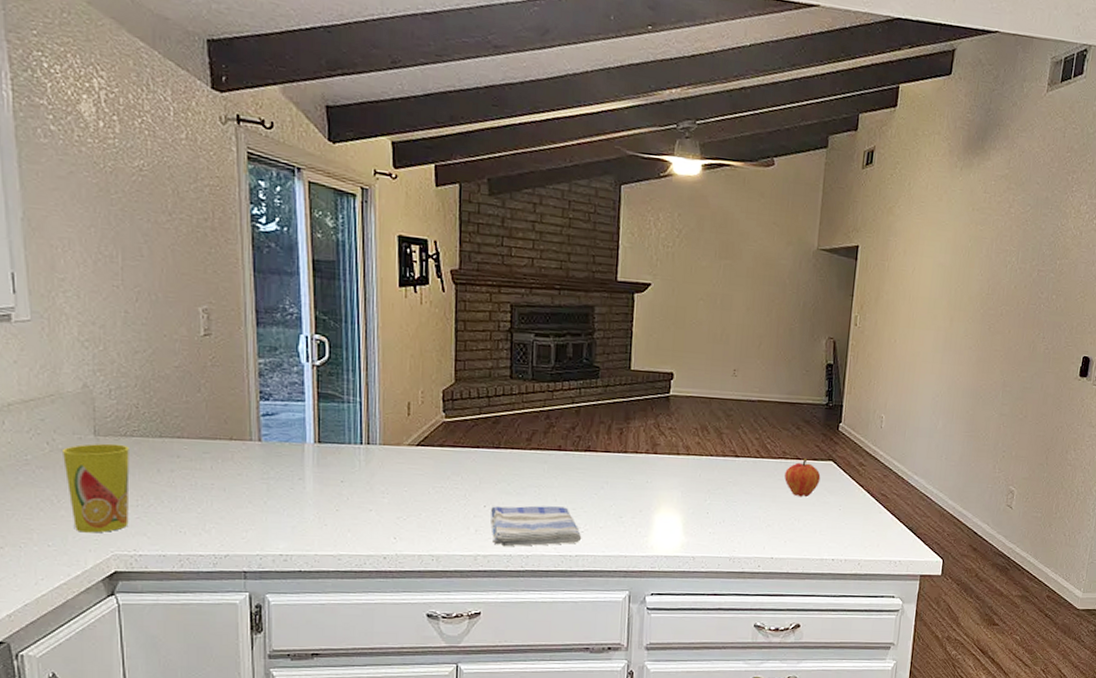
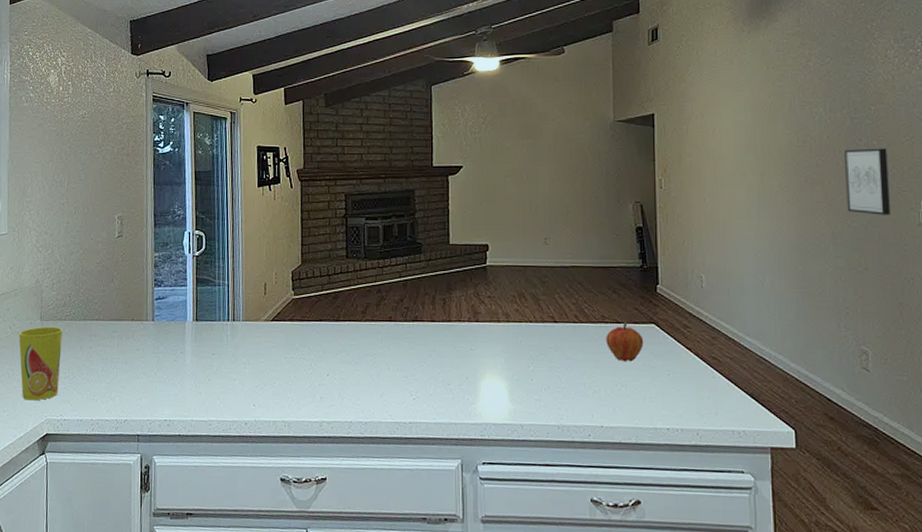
dish towel: present [491,505,582,547] -> none [333,374,414,414]
wall art: none [1019,301,1063,368] -> present [844,148,890,215]

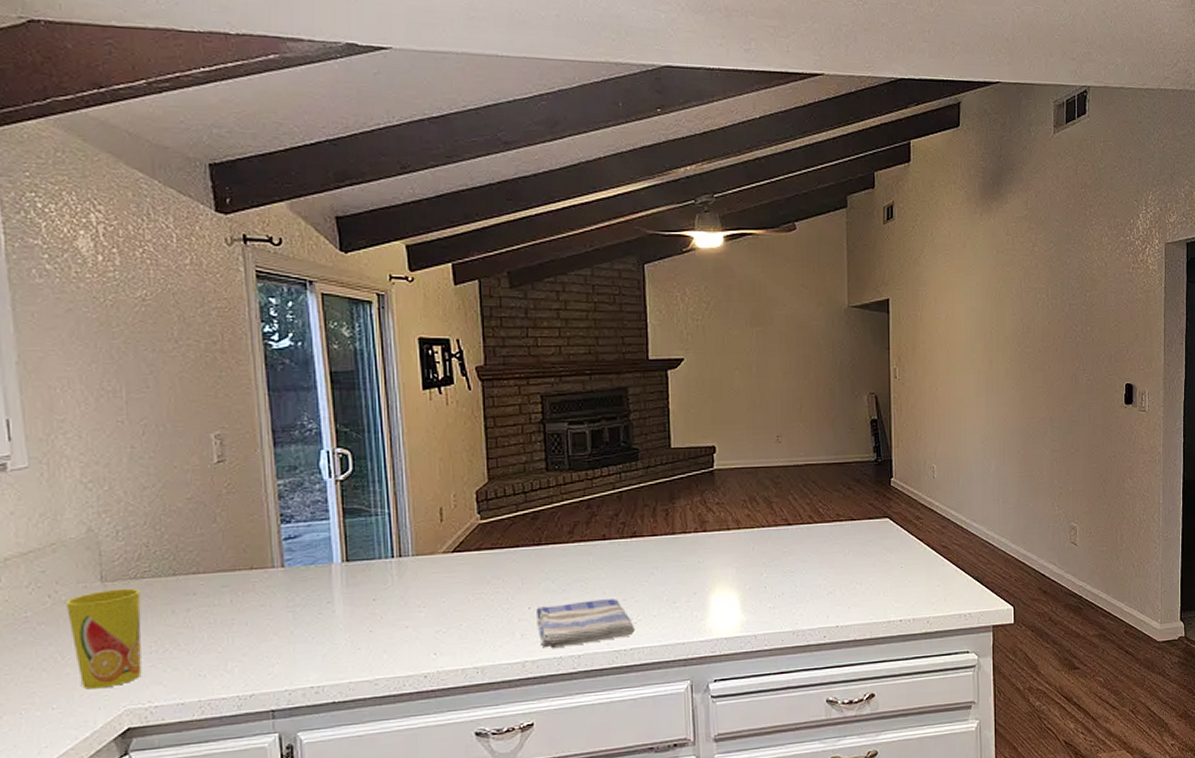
dish towel: none [333,374,414,414] -> present [537,599,636,649]
fruit: present [606,322,644,362] -> none [841,519,878,559]
wall art: present [844,148,890,215] -> none [1063,334,1099,398]

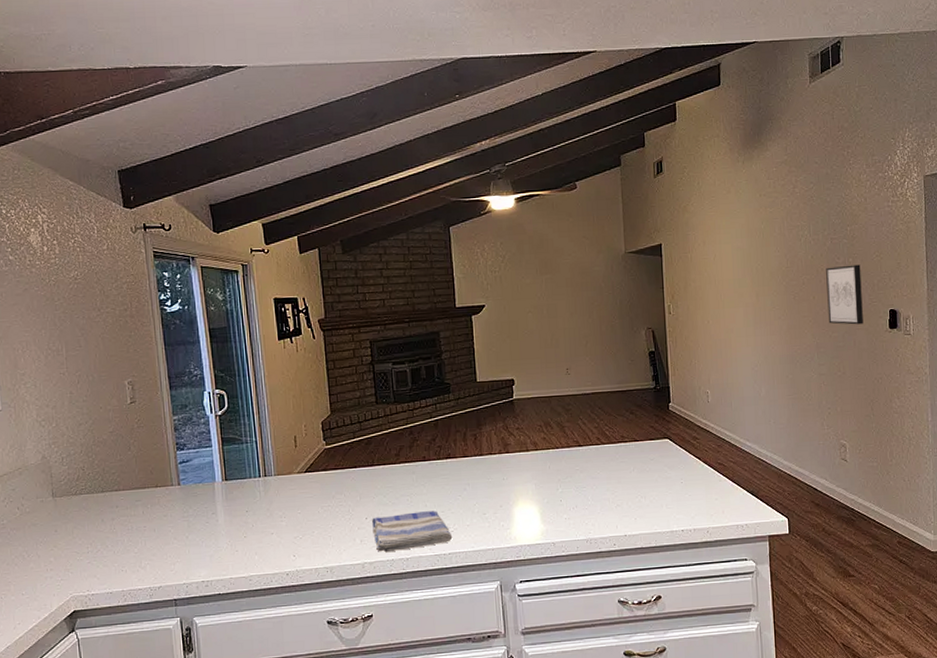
cup: present [66,588,142,690] -> none [30,502,82,580]
wall art: none [1063,334,1099,398] -> present [826,264,863,325]

